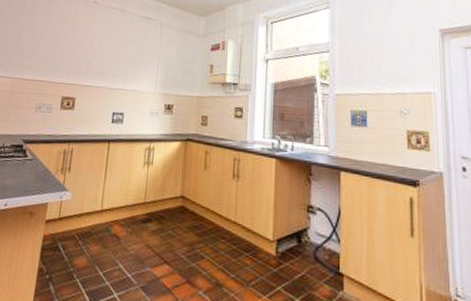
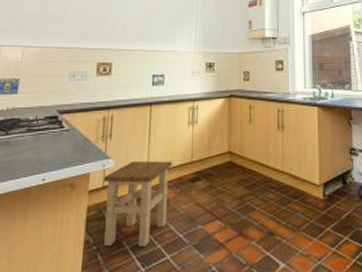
stool: none [56,196,126,282] -> present [103,161,173,246]

